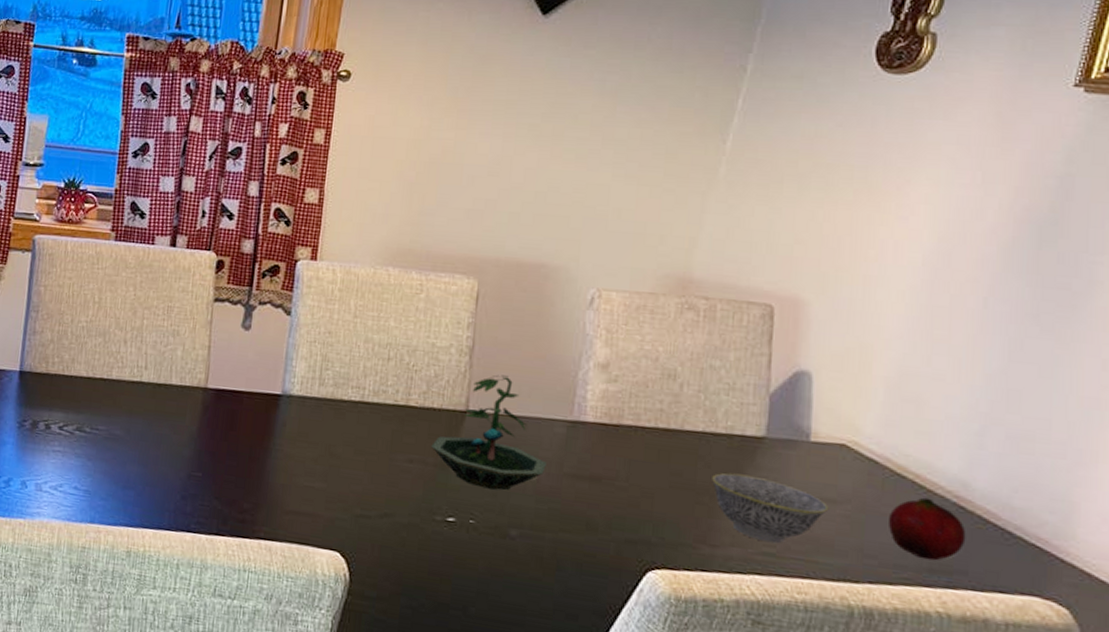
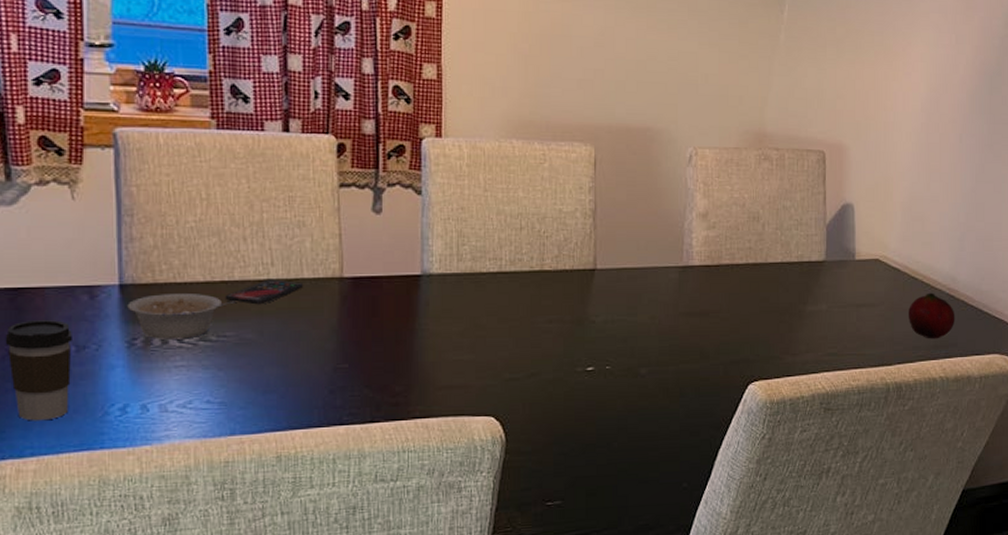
legume: none [23,383,112,427] -> present [127,294,237,339]
smartphone: none [101,381,170,405] -> present [225,279,303,305]
terrarium: present [431,374,546,491] -> none [567,232,665,336]
bowl: present [712,473,829,544] -> none [790,293,870,345]

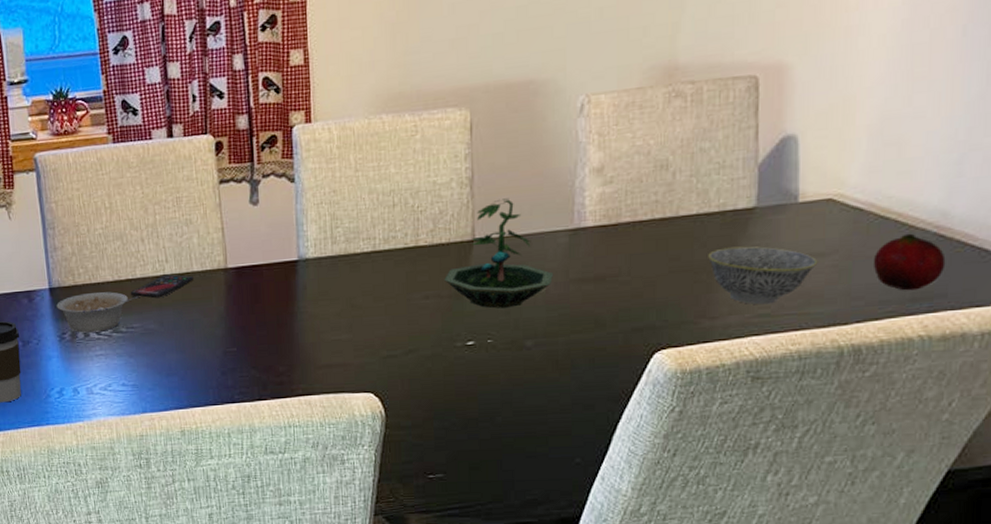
terrarium: none [567,232,665,336] -> present [444,198,553,309]
bowl: none [790,293,870,345] -> present [708,246,818,305]

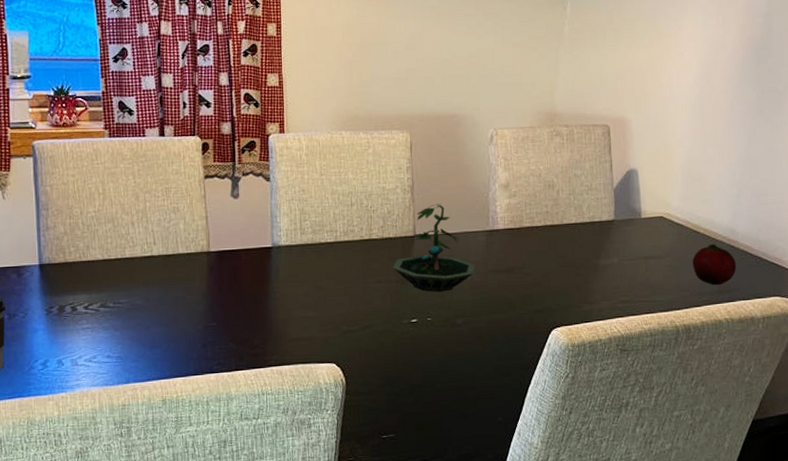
legume: present [56,292,140,333] -> none [46,269,128,307]
smartphone: present [130,274,193,299] -> none [119,255,179,277]
bowl: present [708,246,818,305] -> none [585,249,658,294]

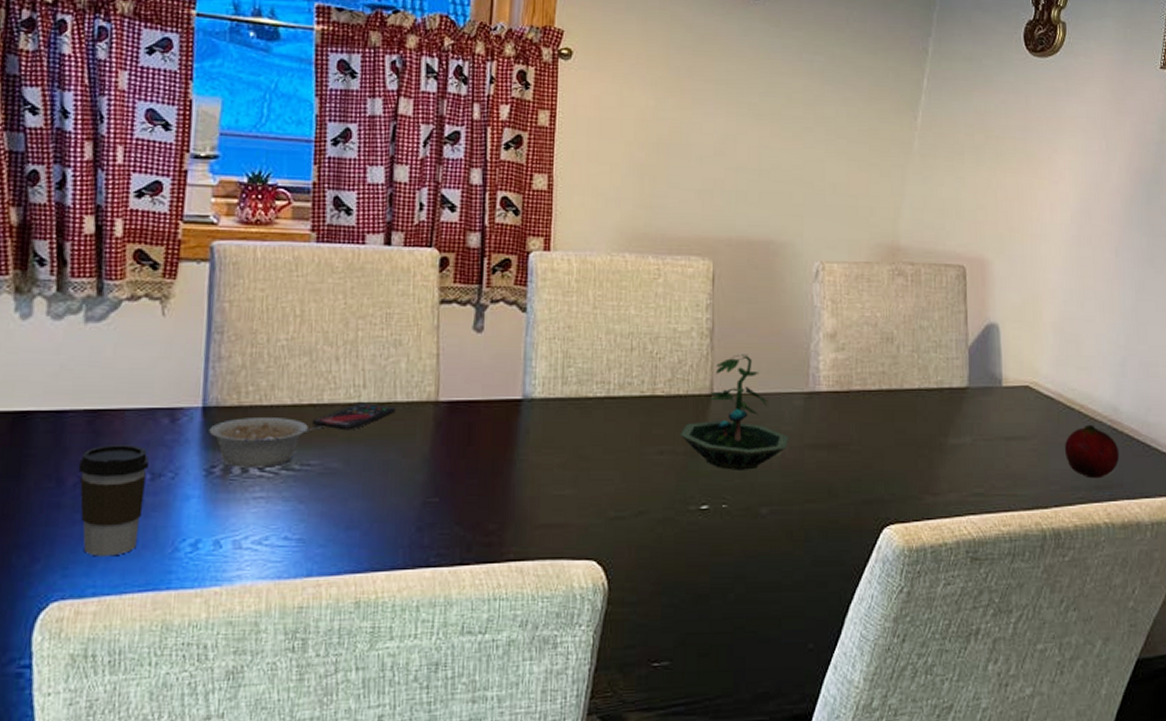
legume: none [46,269,128,307] -> present [209,418,324,468]
smartphone: none [119,255,179,277] -> present [311,402,395,431]

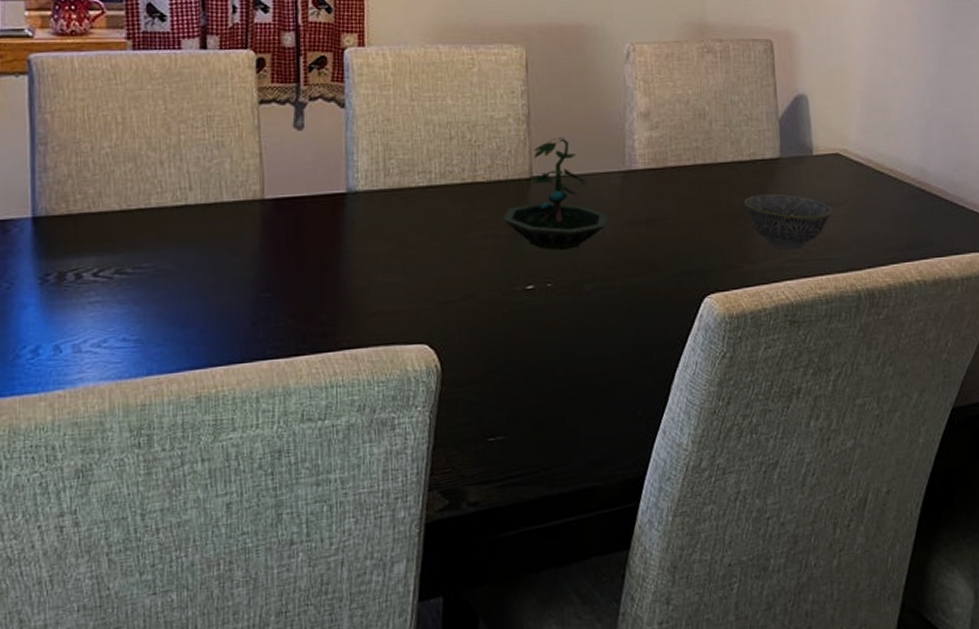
legume: present [209,418,324,468] -> none [40,223,154,274]
smartphone: present [311,402,395,431] -> none [141,204,222,233]
bowl: none [929,424,1021,484] -> present [744,194,833,250]
fruit: present [1064,424,1120,479] -> none [875,187,929,239]

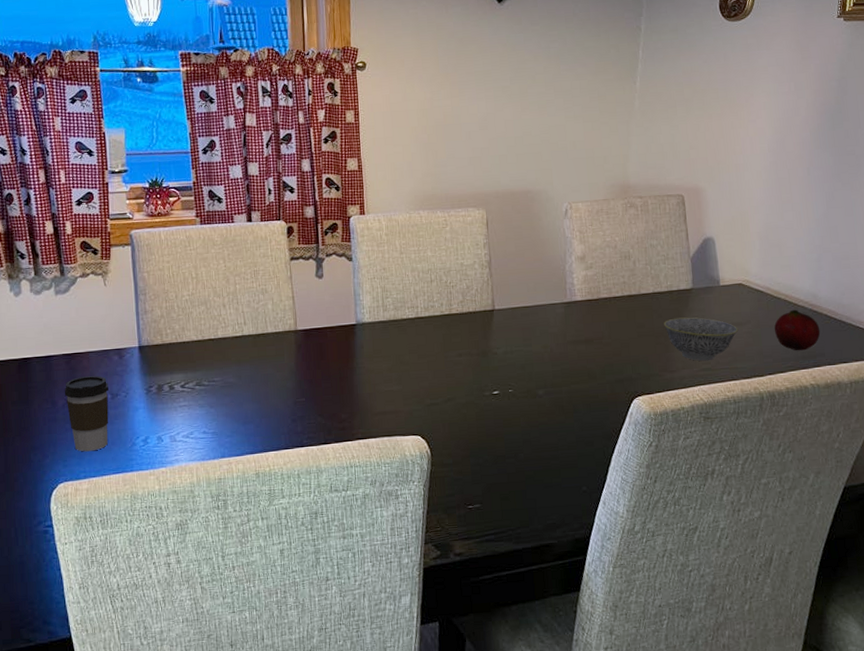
terrarium: present [503,137,608,250] -> none [473,277,555,364]
fruit: none [875,187,929,239] -> present [774,309,821,351]

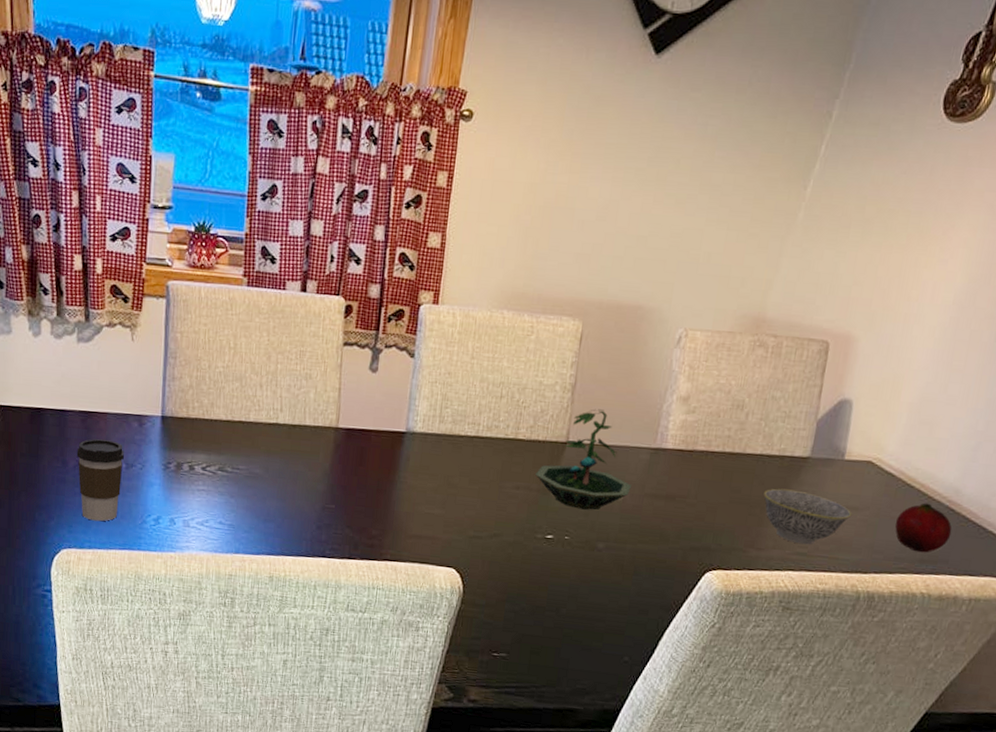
terrarium: none [473,277,555,364] -> present [535,409,631,510]

